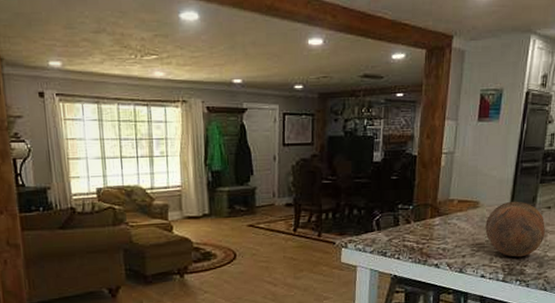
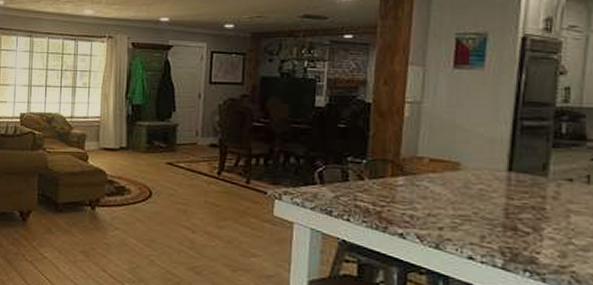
bowl: present [485,201,545,258] -> none [471,166,566,241]

